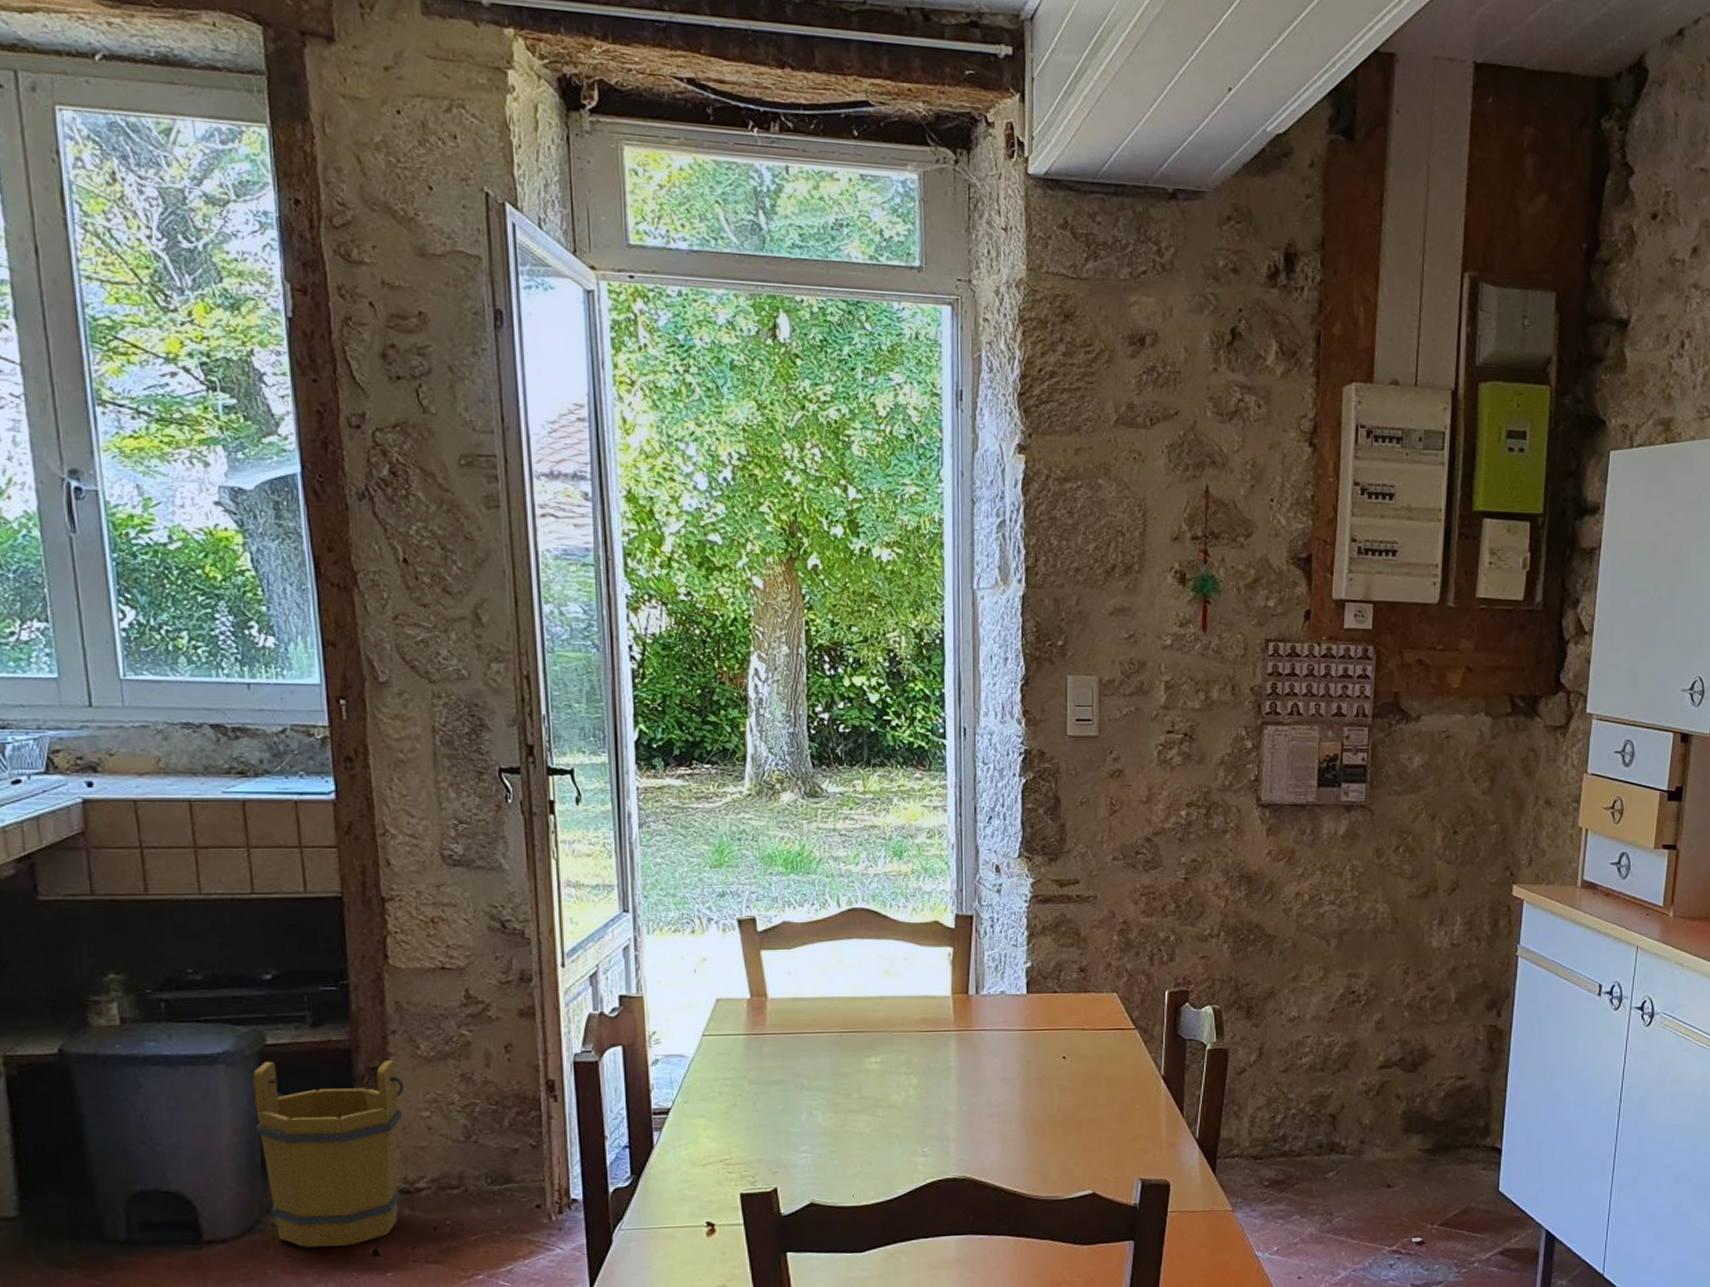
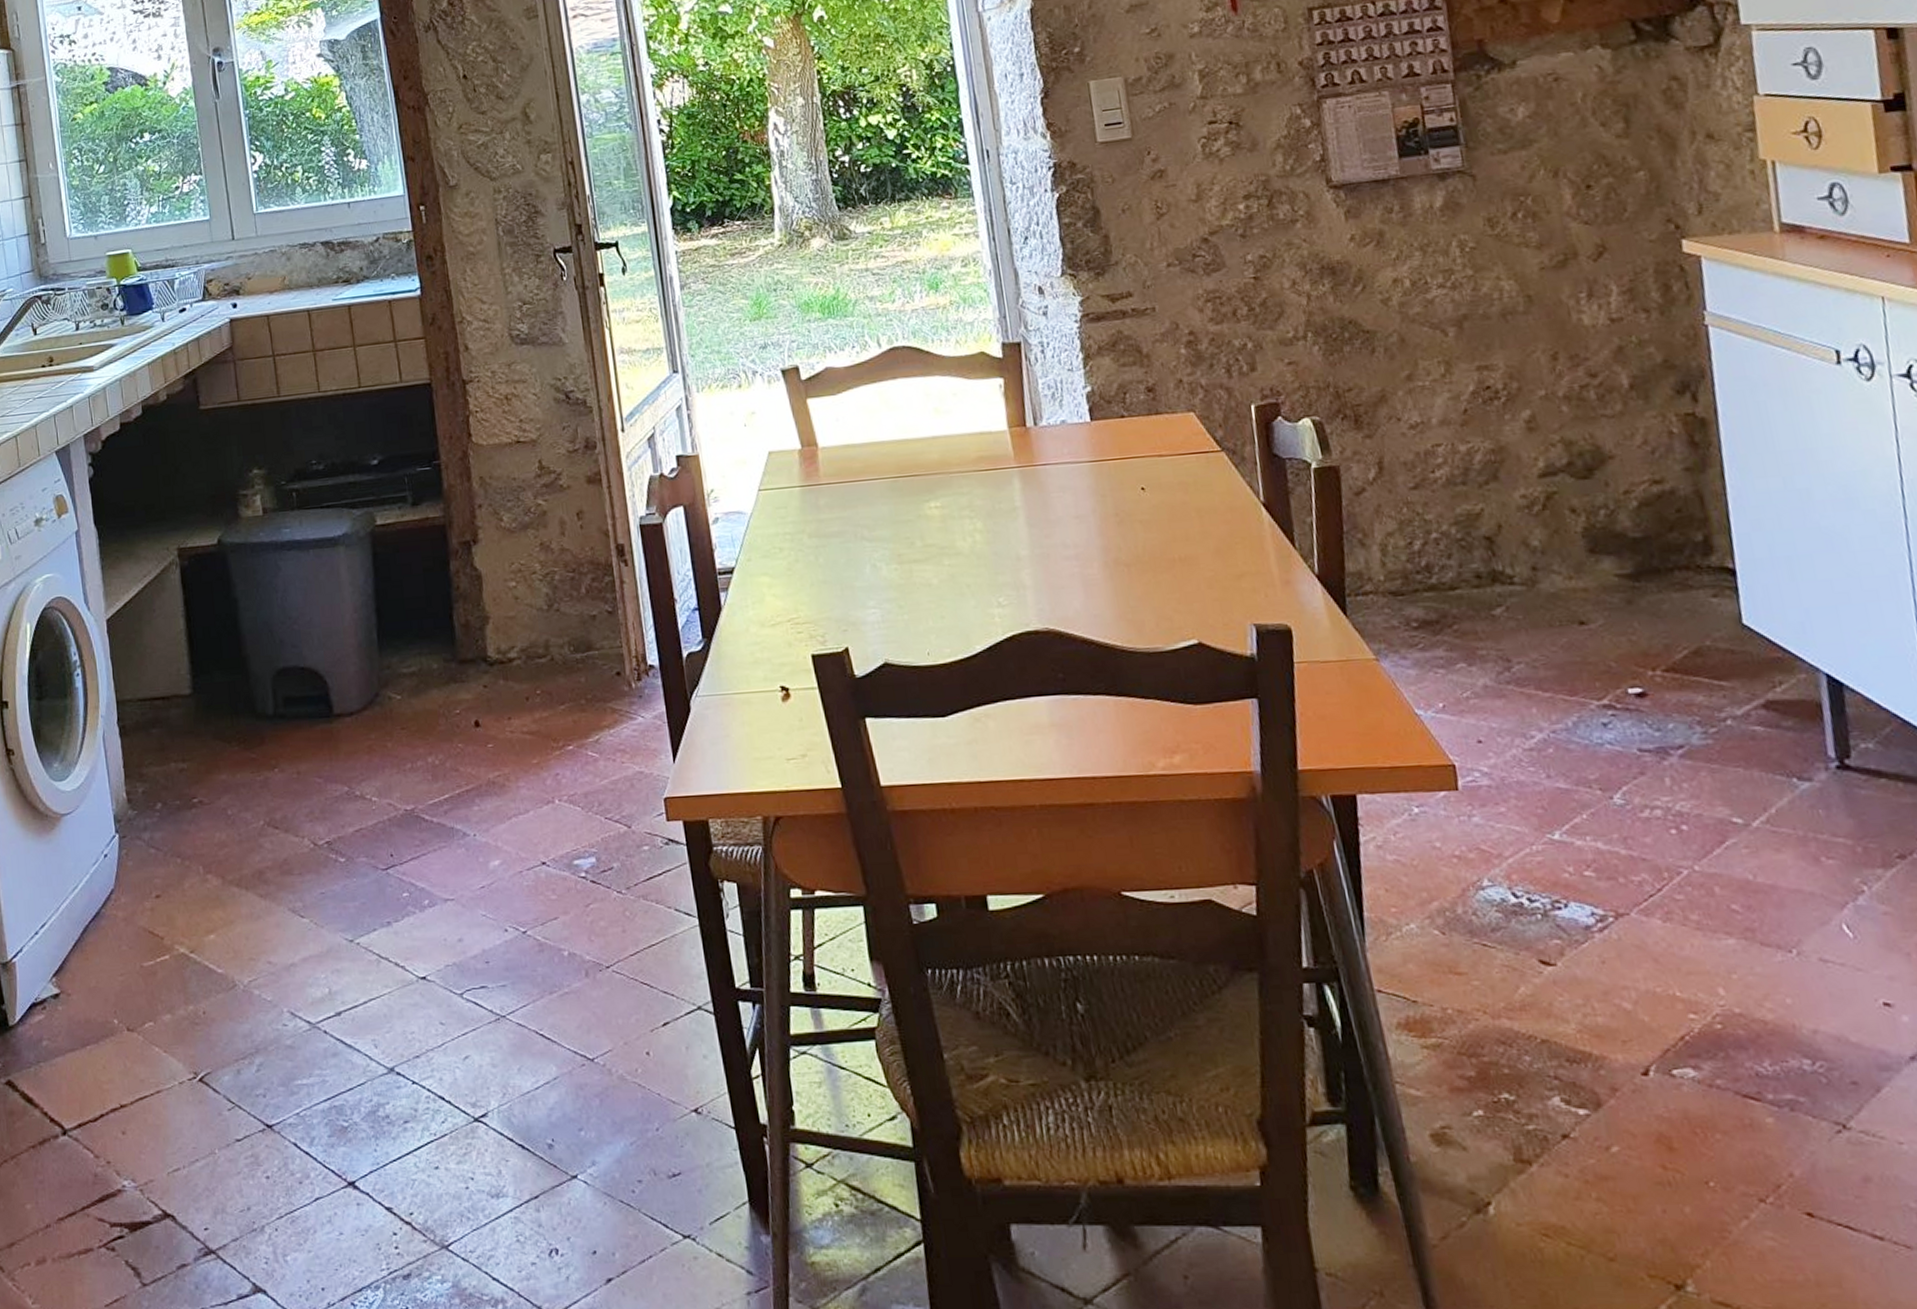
bucket: present [252,1059,405,1248] -> none [367,532,496,720]

